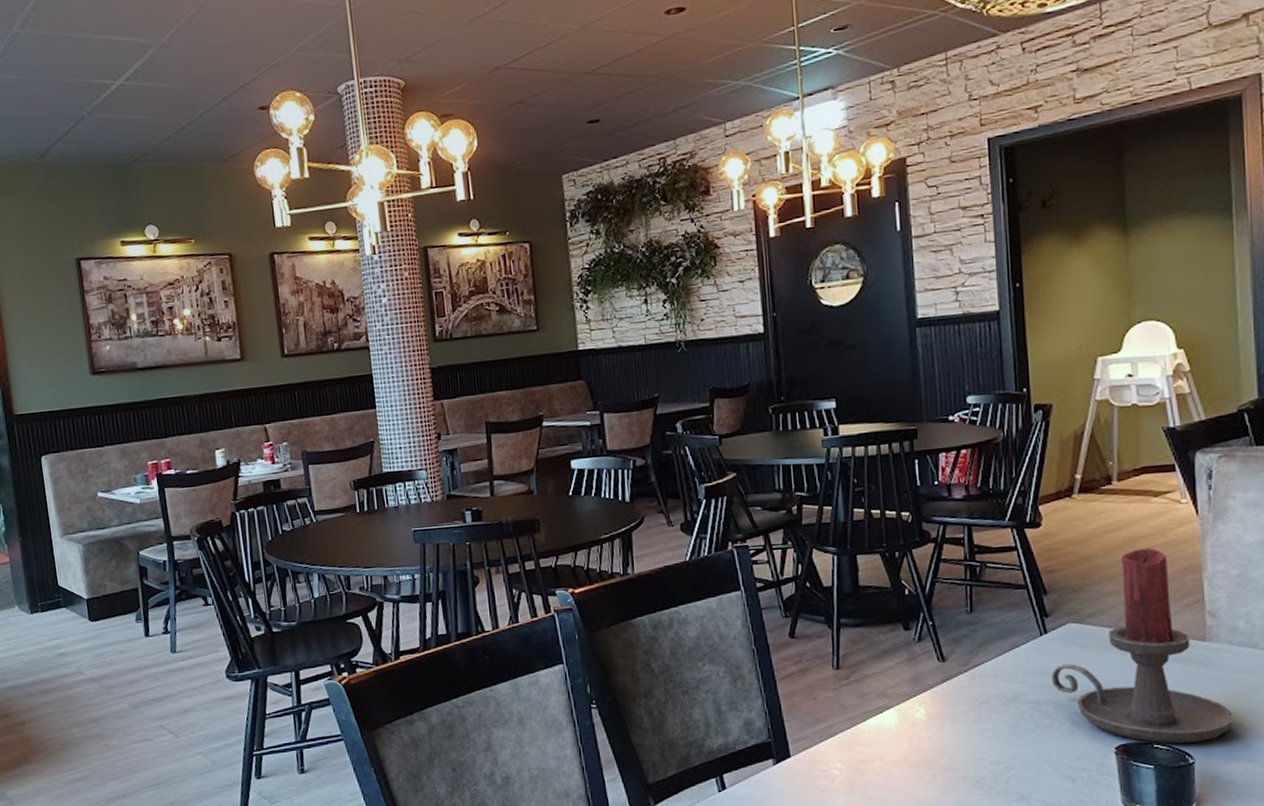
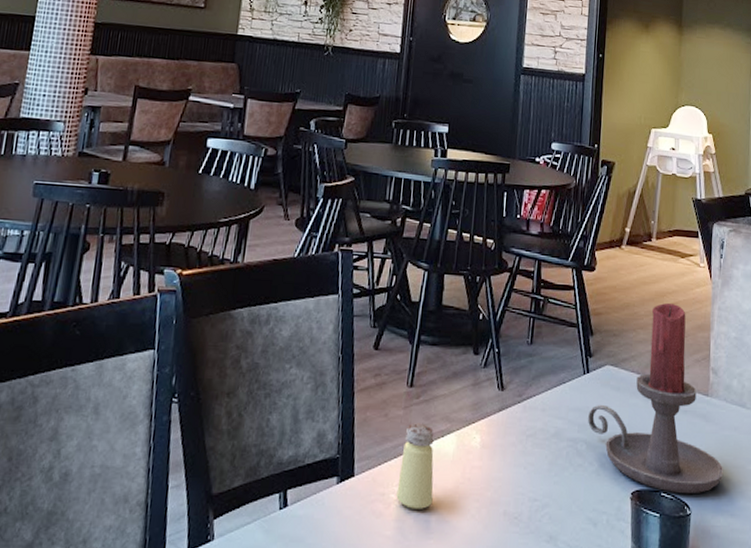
saltshaker: none [838,702,880,782] -> present [396,423,434,509]

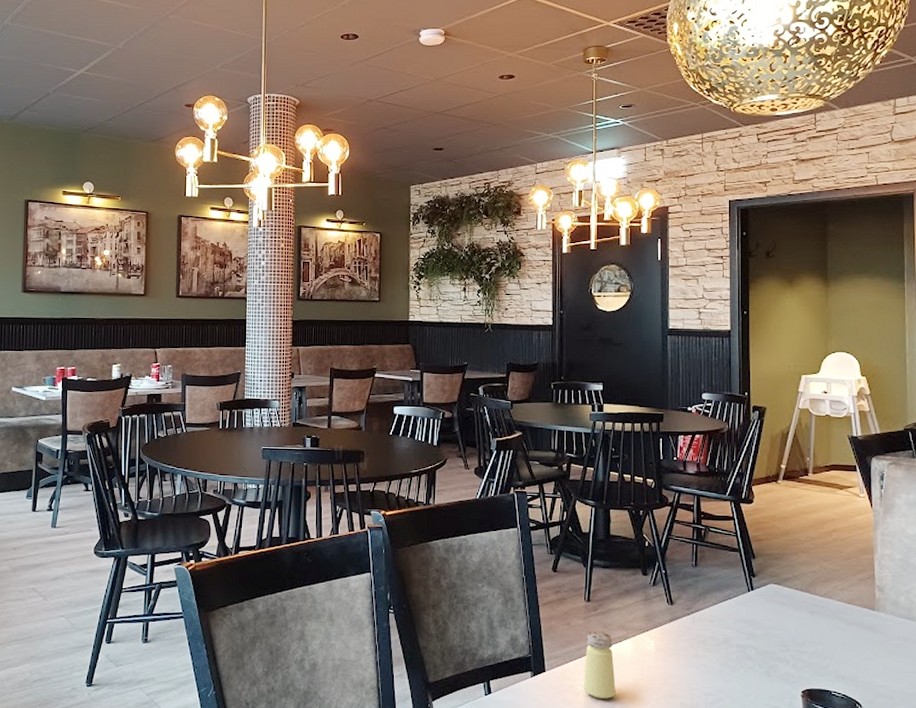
candle holder: present [587,303,724,493] -> none [754,530,895,694]

